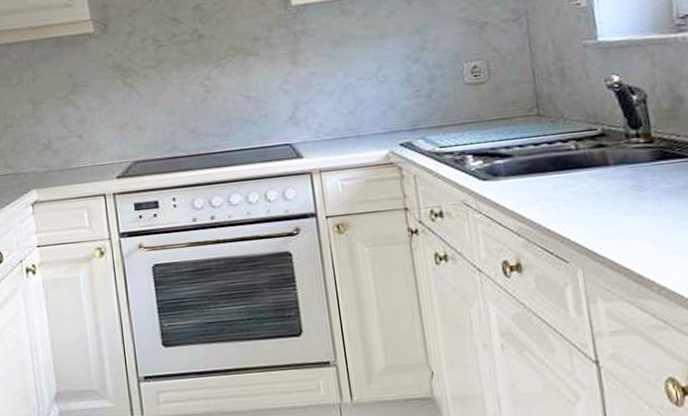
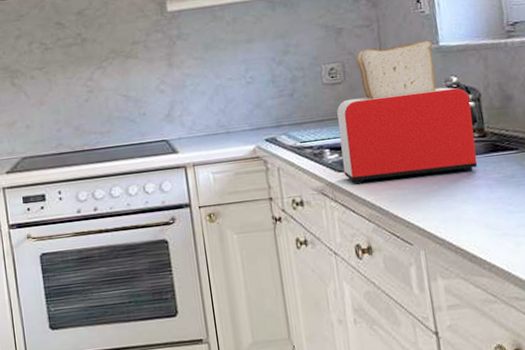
toaster: none [480,35,644,193] -> present [337,40,478,183]

